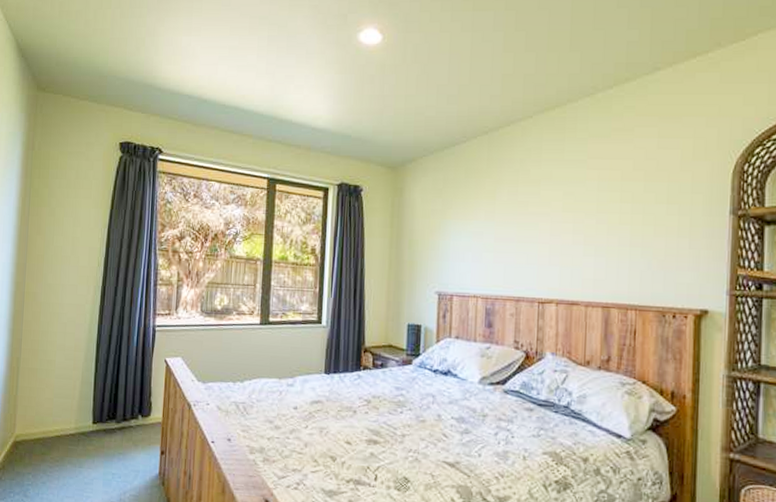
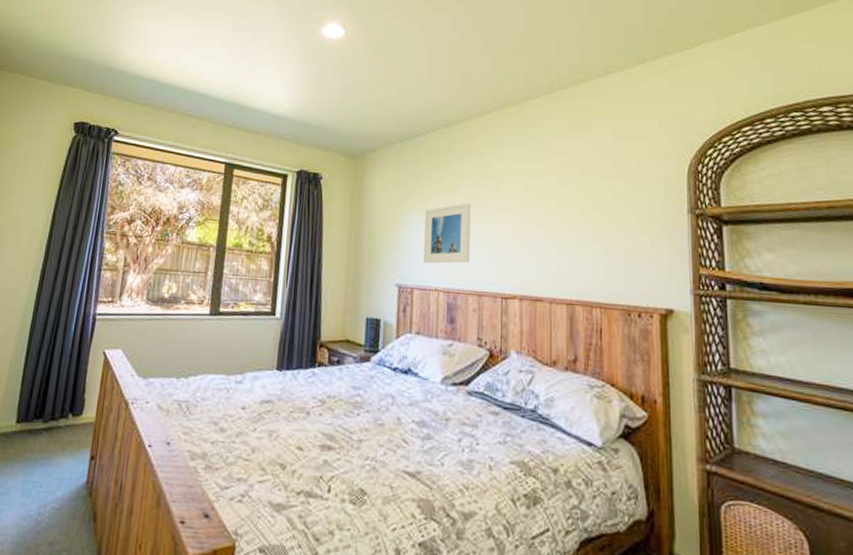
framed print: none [462,211,510,272] -> present [423,203,471,264]

